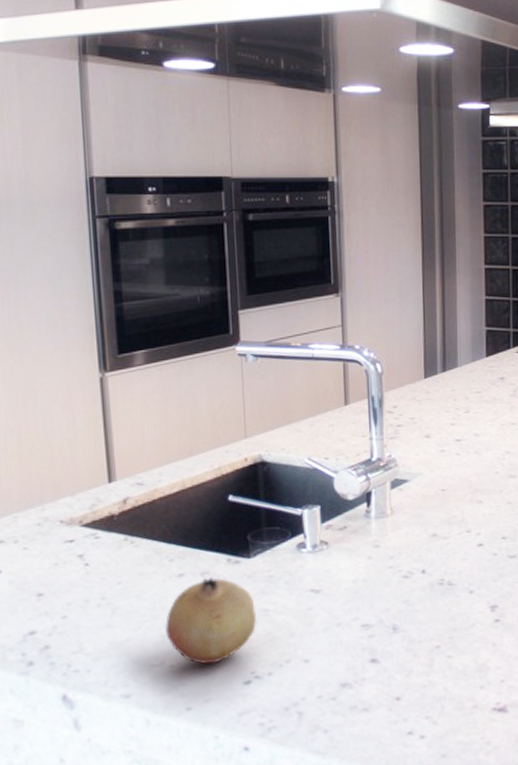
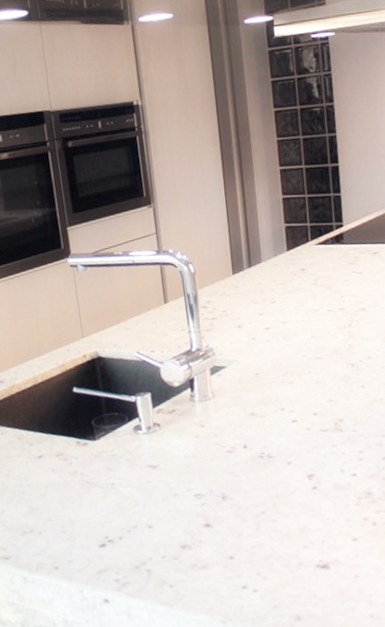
fruit: present [164,576,257,665] -> none [31,457,106,531]

